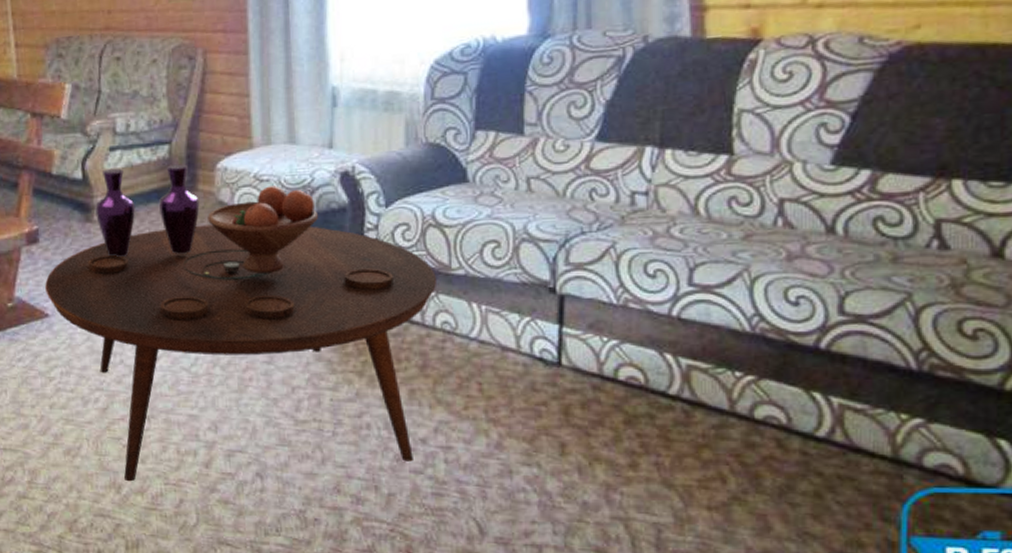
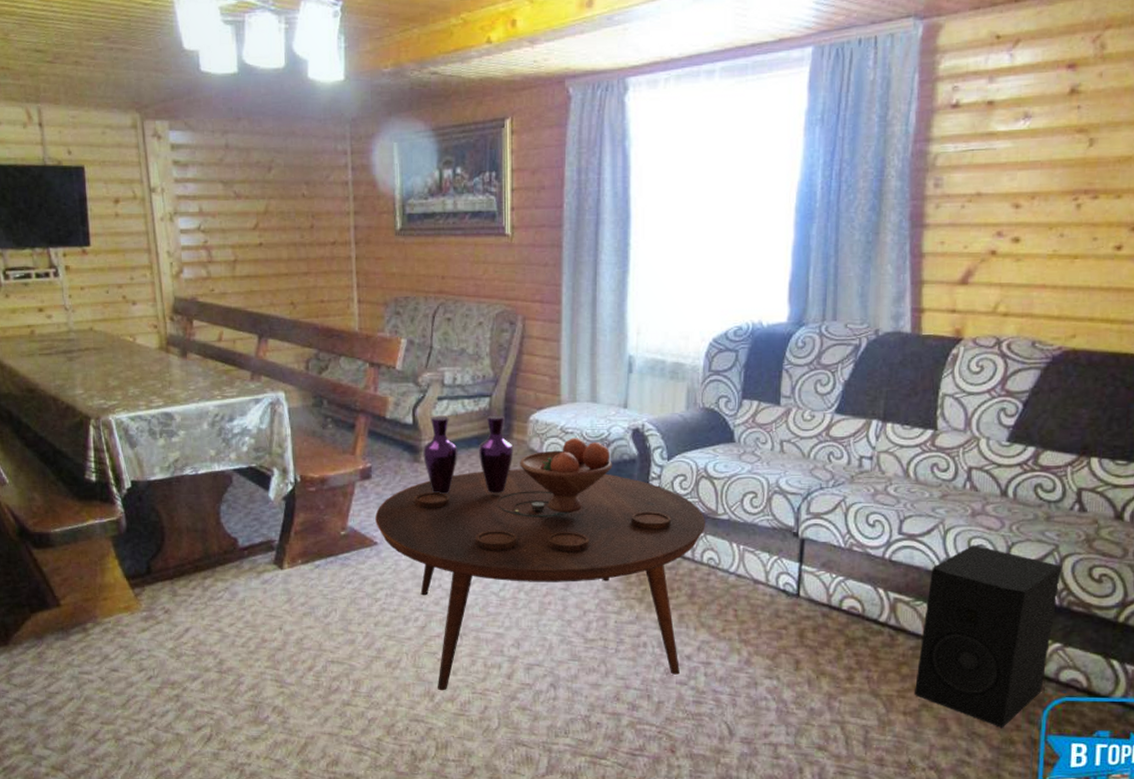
speaker: none [721,296,919,526] -> present [915,544,1063,728]

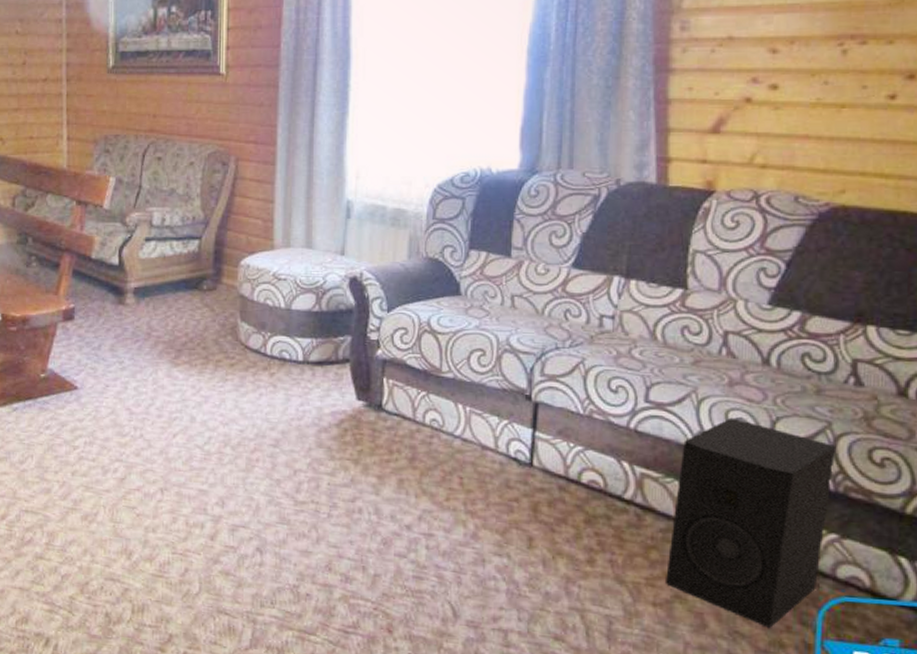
coffee table: present [375,469,706,691] -> none [77,315,429,549]
vase: present [423,415,514,495] -> none [128,257,223,341]
fruit bowl: present [520,438,613,513] -> none [229,285,329,364]

